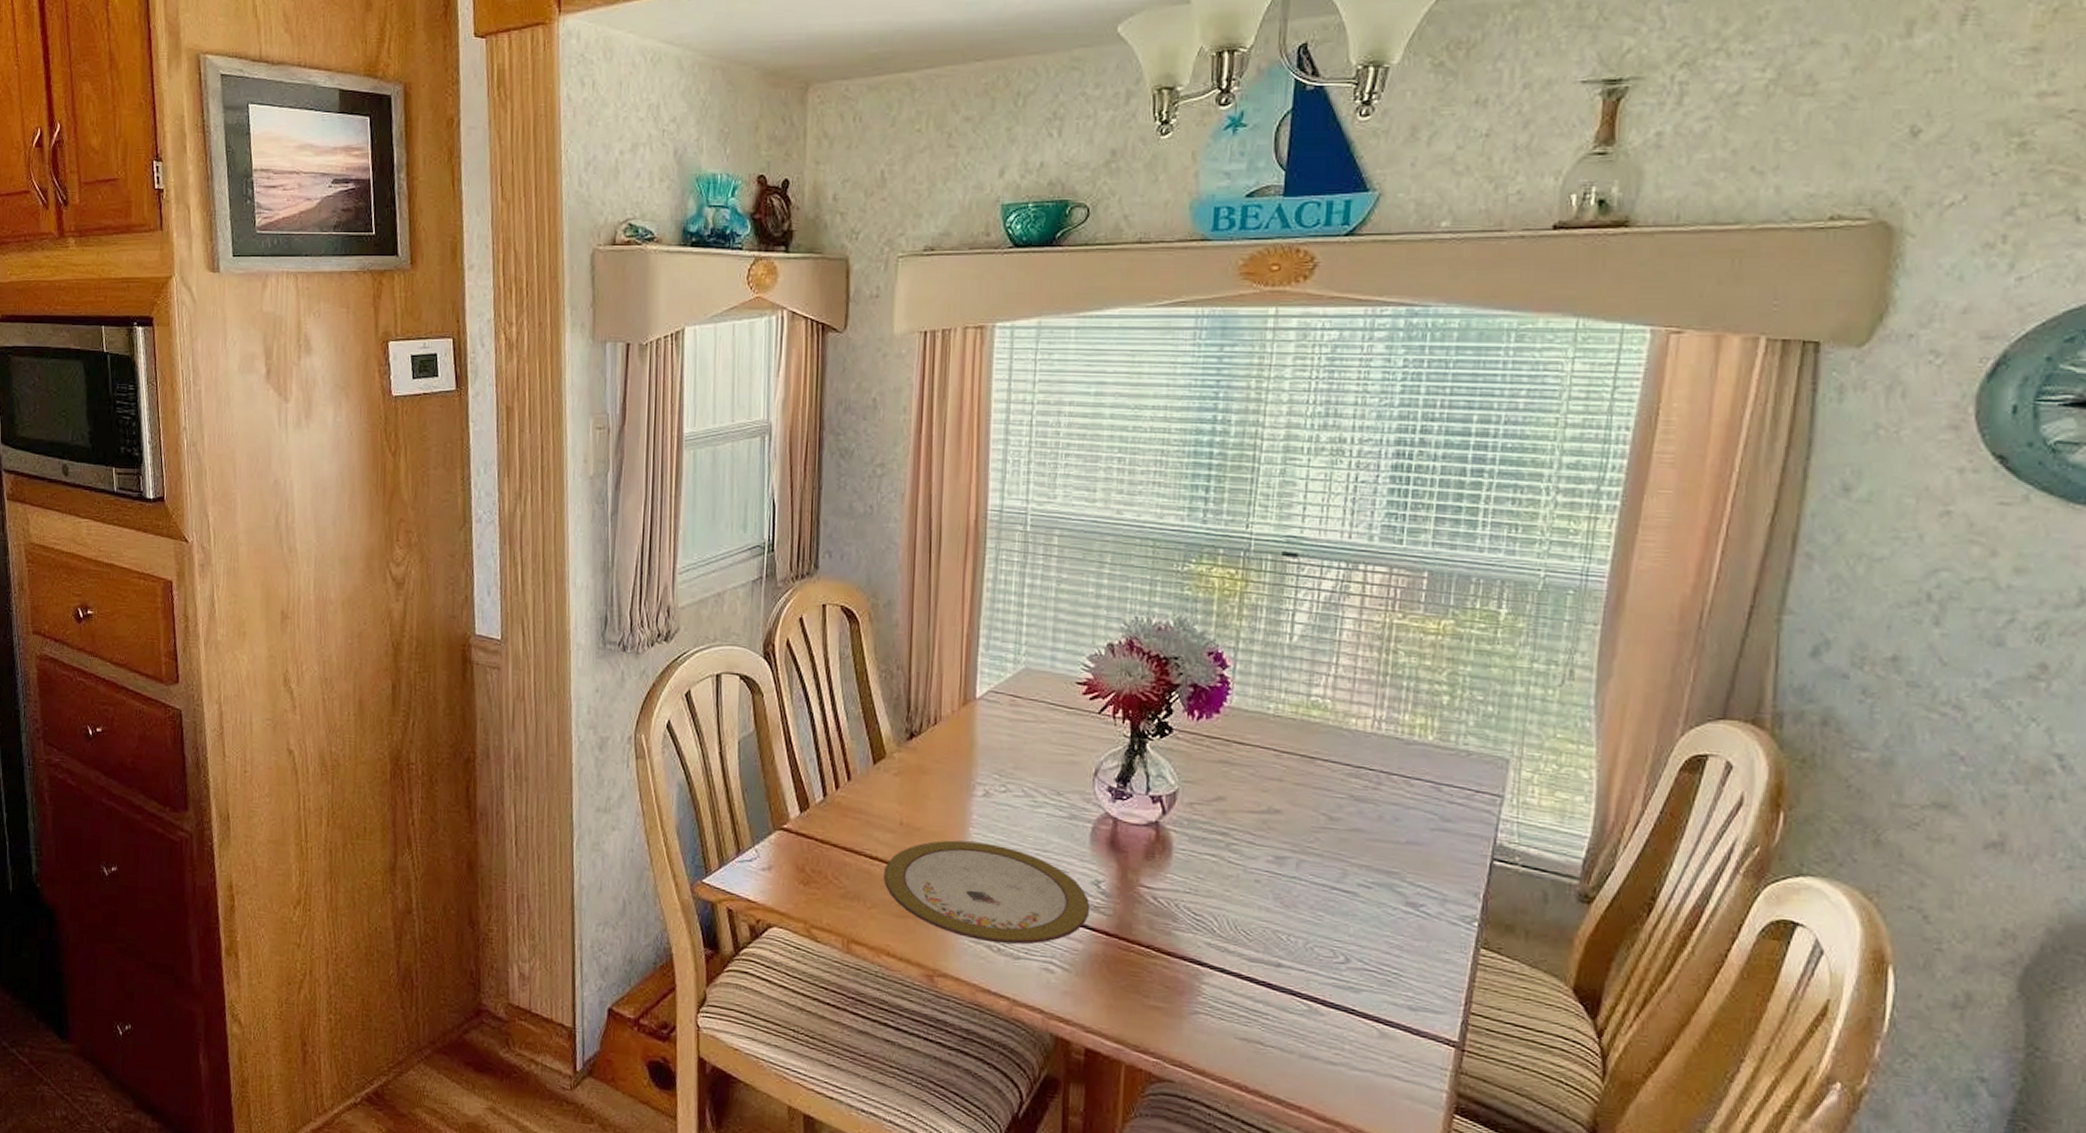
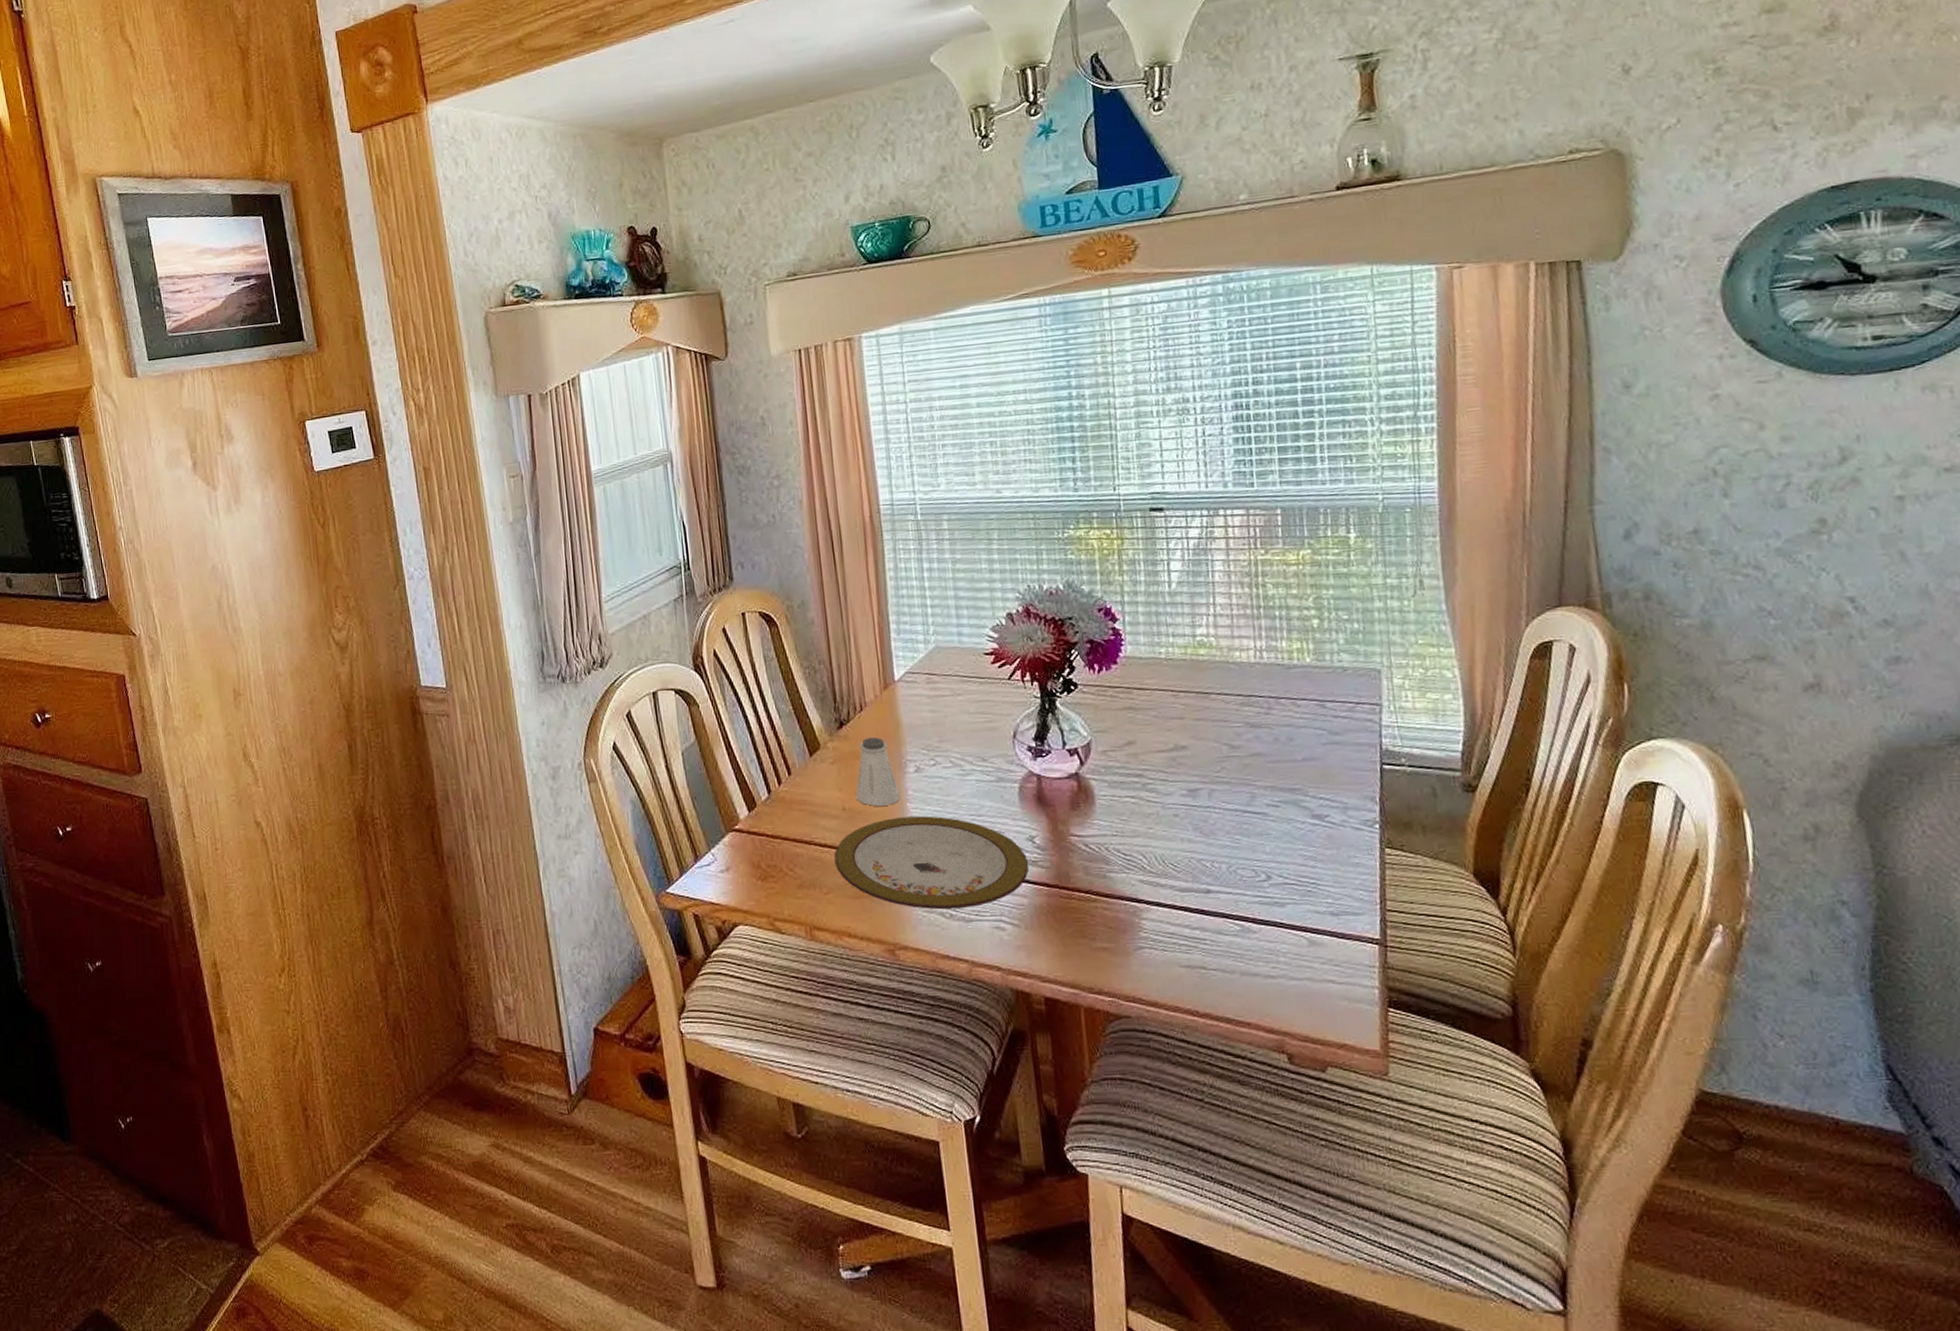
saltshaker: none [916,752,964,828] -> present [855,736,901,807]

